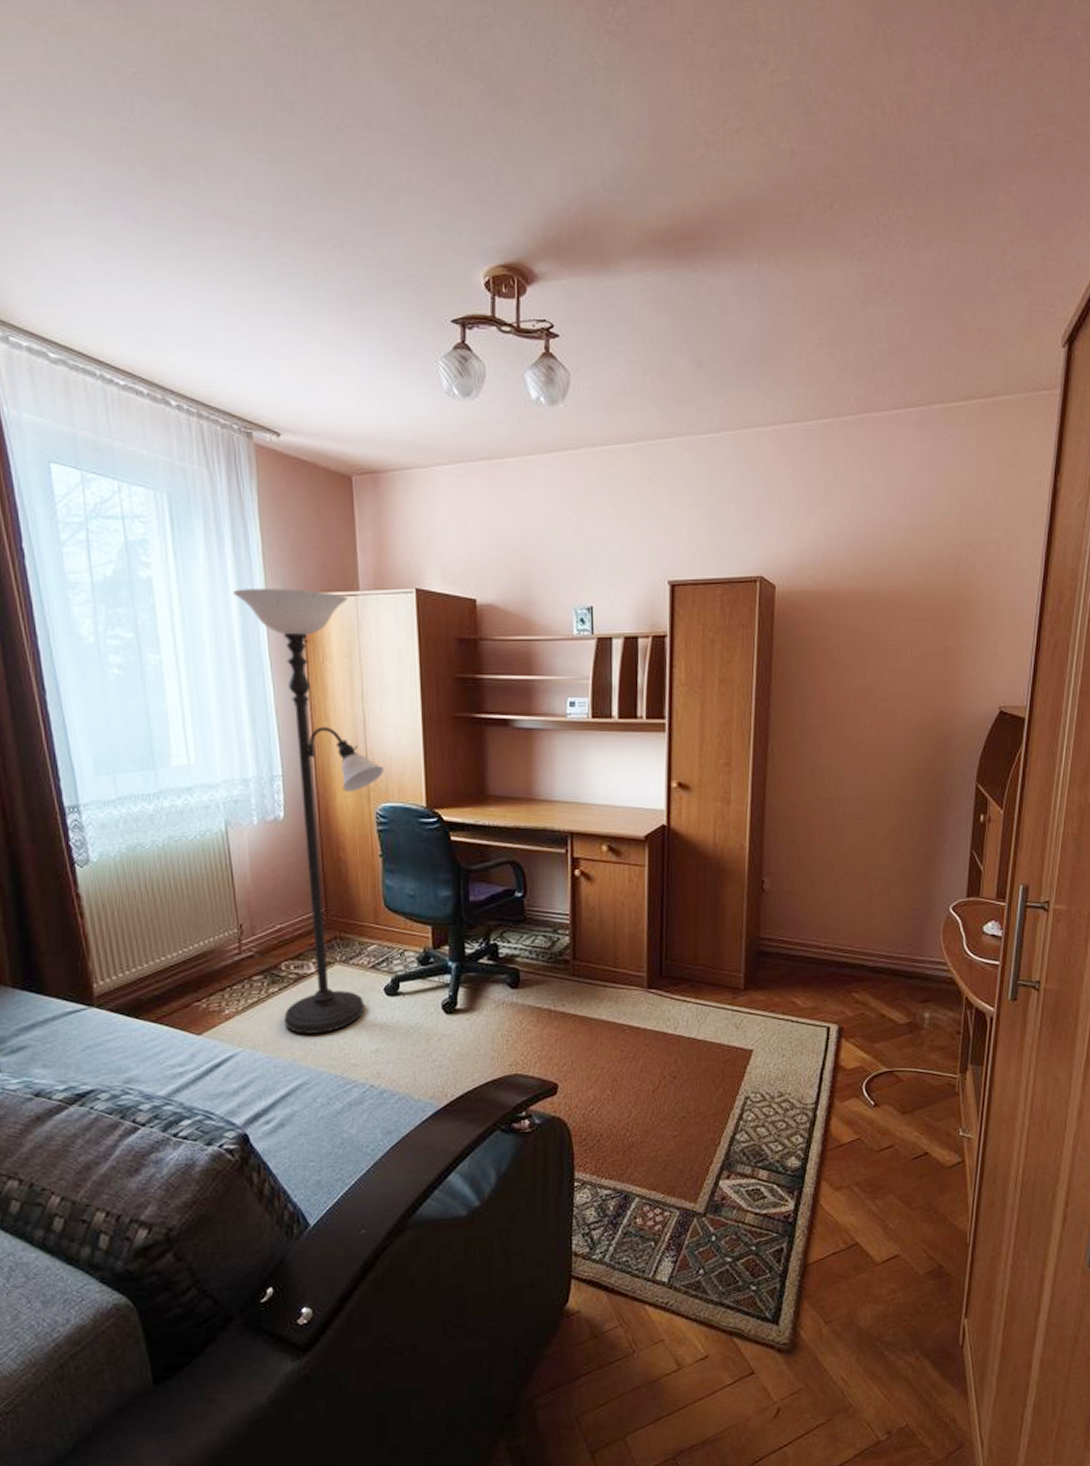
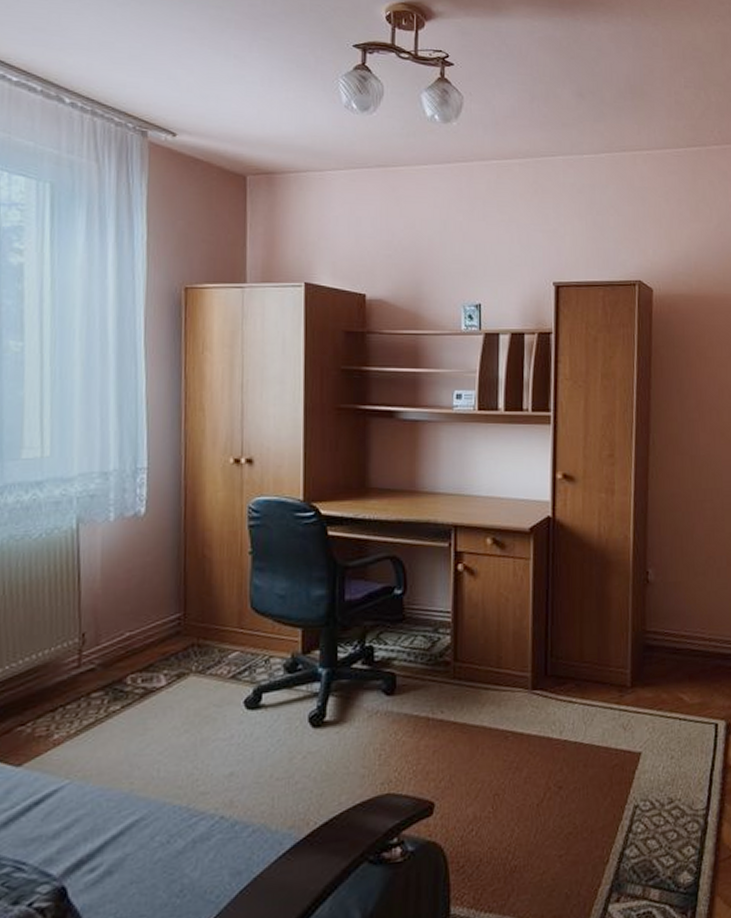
lamp: present [231,589,384,1034] -> none [110,278,260,759]

